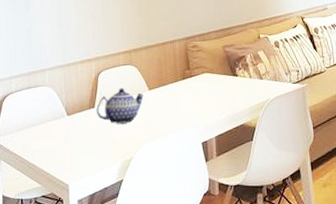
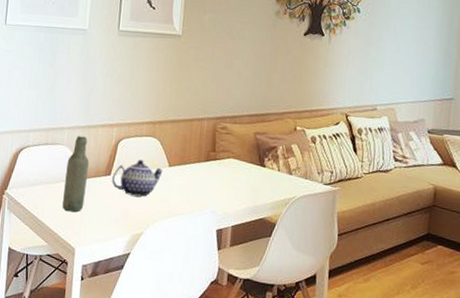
bottle: none [51,74,73,150] -> present [62,136,89,212]

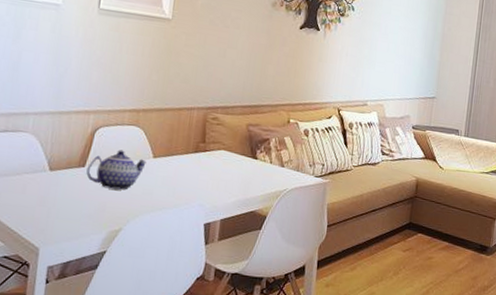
bottle: present [62,136,89,212] -> none [24,122,59,208]

